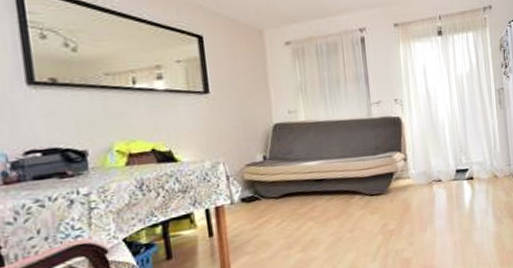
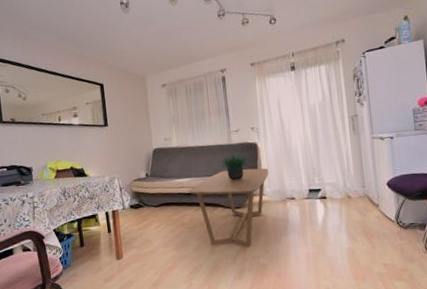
coffee table: none [319,146,414,242] -> present [188,168,269,248]
potted plant: none [358,125,392,162] -> present [220,149,250,181]

